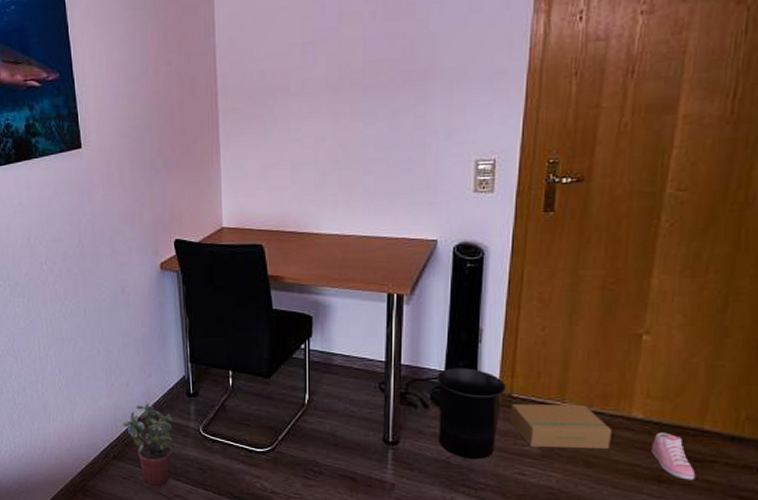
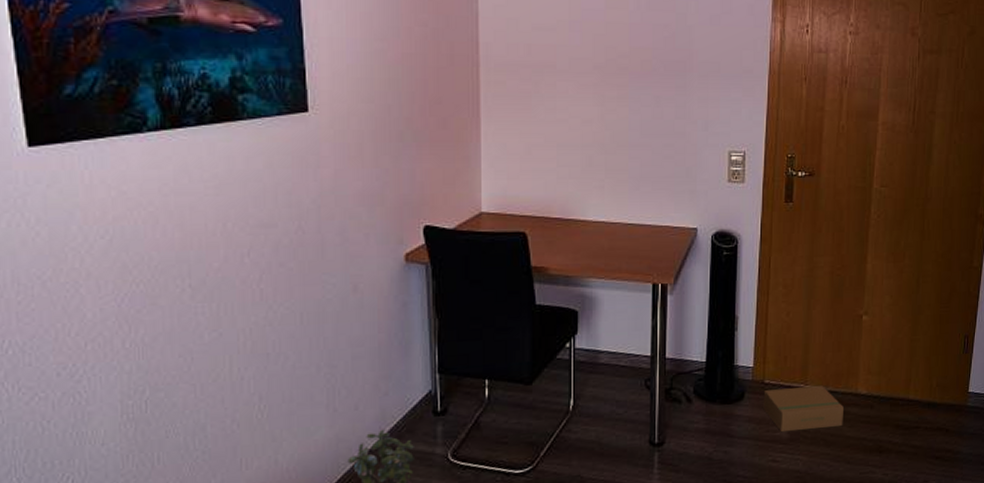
waste bin: present [437,368,507,459] -> none [699,357,760,452]
sneaker: present [652,432,696,480] -> none [874,405,906,448]

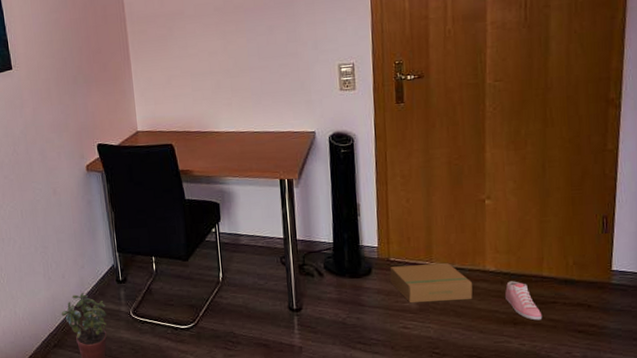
sneaker: none [874,405,906,448] -> present [505,281,543,321]

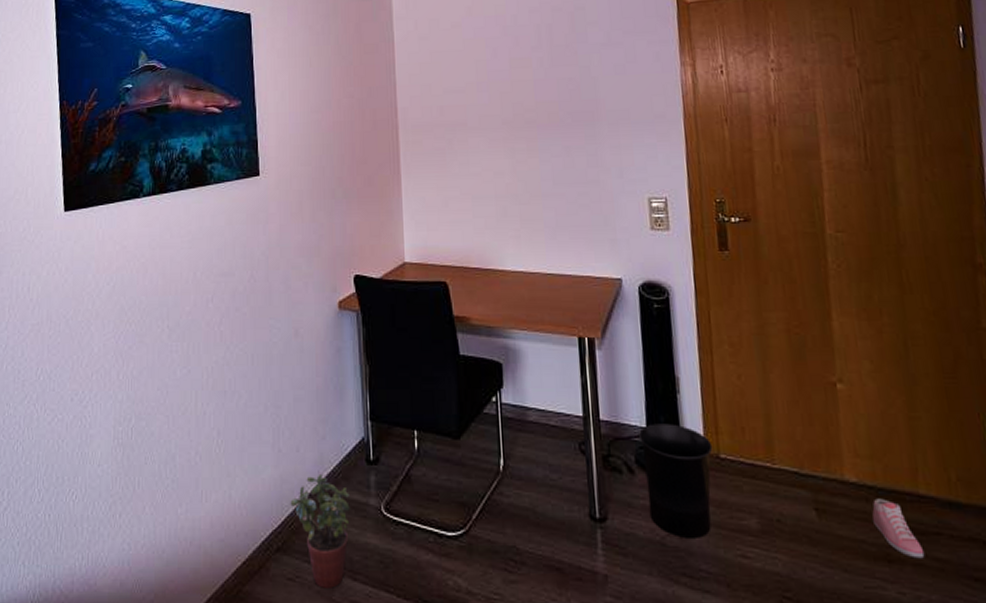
waste bin: none [327,238,385,318] -> present [639,424,713,538]
box: present [390,263,473,304] -> none [720,467,831,522]

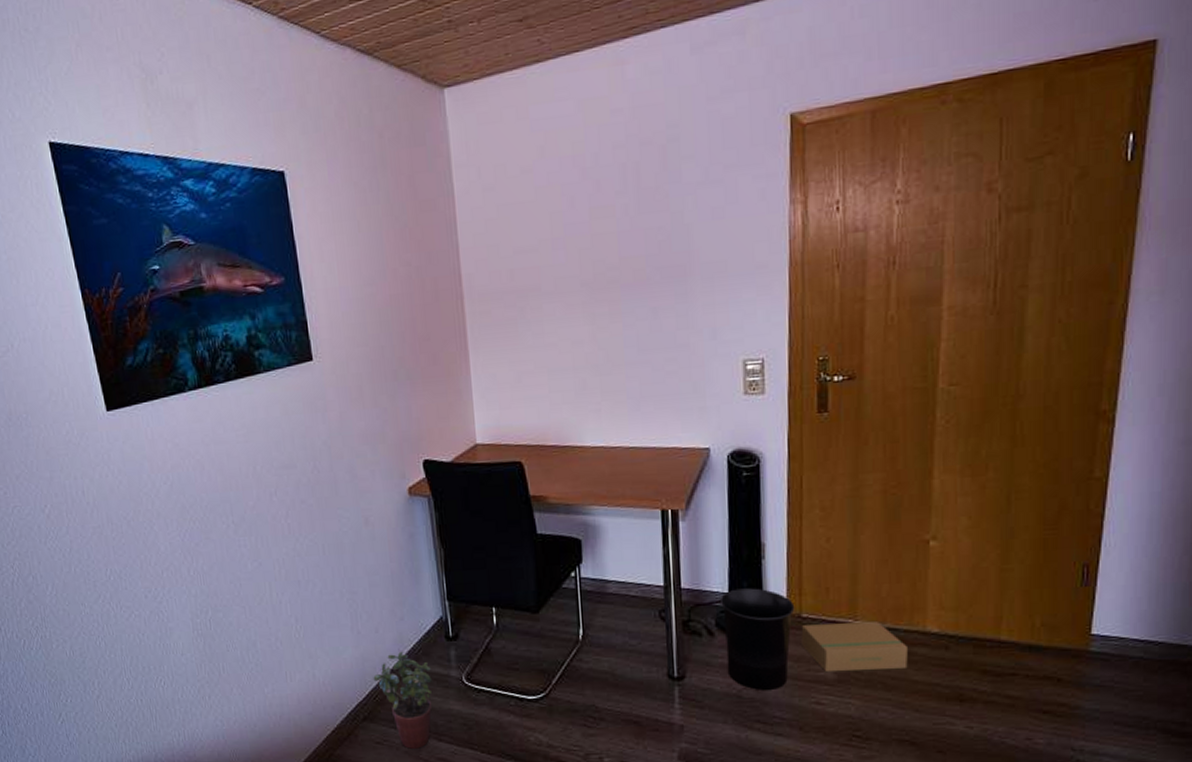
box: none [720,467,831,522] -> present [801,622,908,673]
sneaker: present [872,498,925,559] -> none [950,646,997,697]

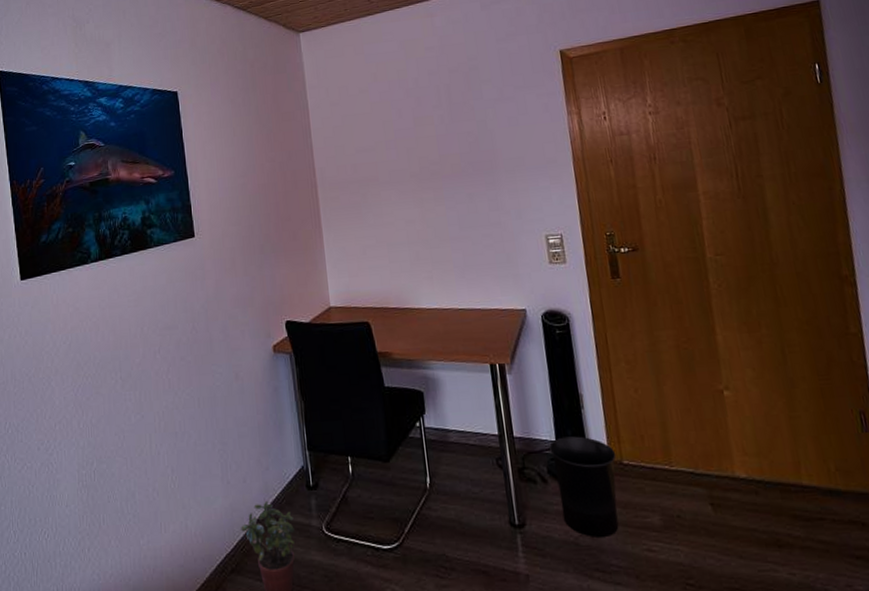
box: present [801,622,908,673] -> none [624,468,725,519]

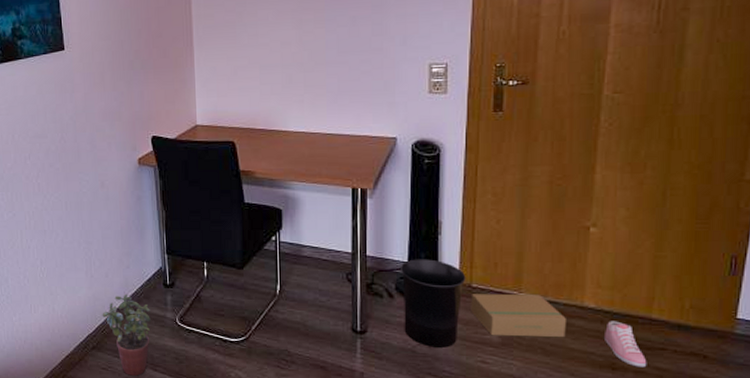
box: none [624,468,725,519] -> present [471,294,566,338]
sneaker: none [761,491,811,542] -> present [605,321,647,368]

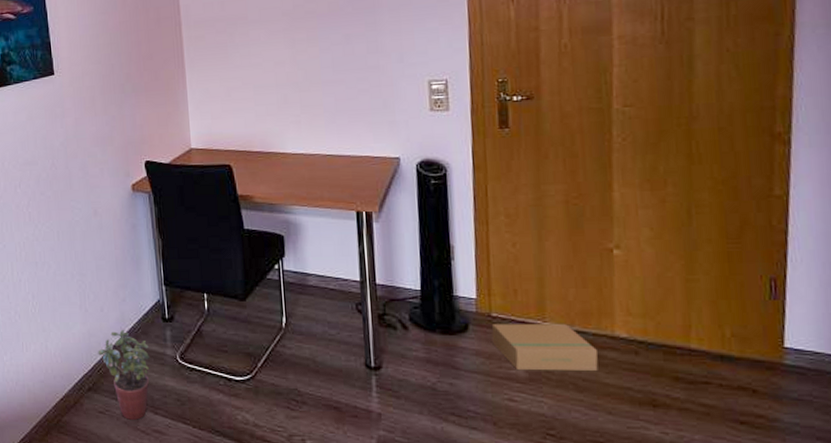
waste bin: present [401,259,466,348] -> none [413,287,485,384]
sneaker: present [605,321,647,368] -> none [641,352,691,404]

